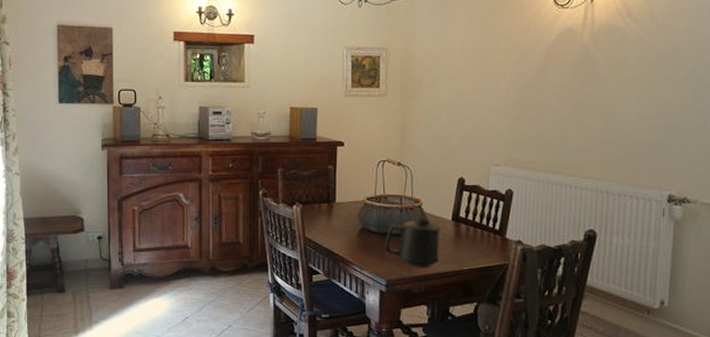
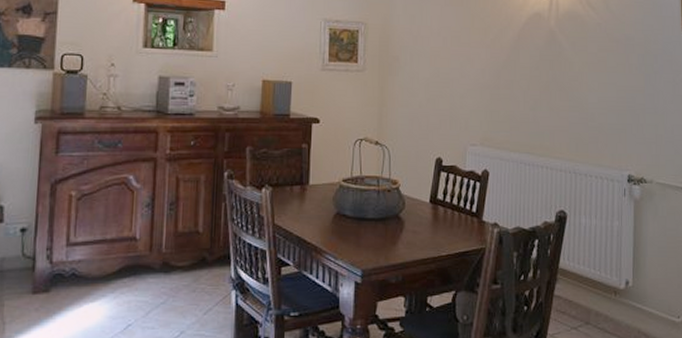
mug: present [384,217,441,267] -> none [360,200,419,254]

